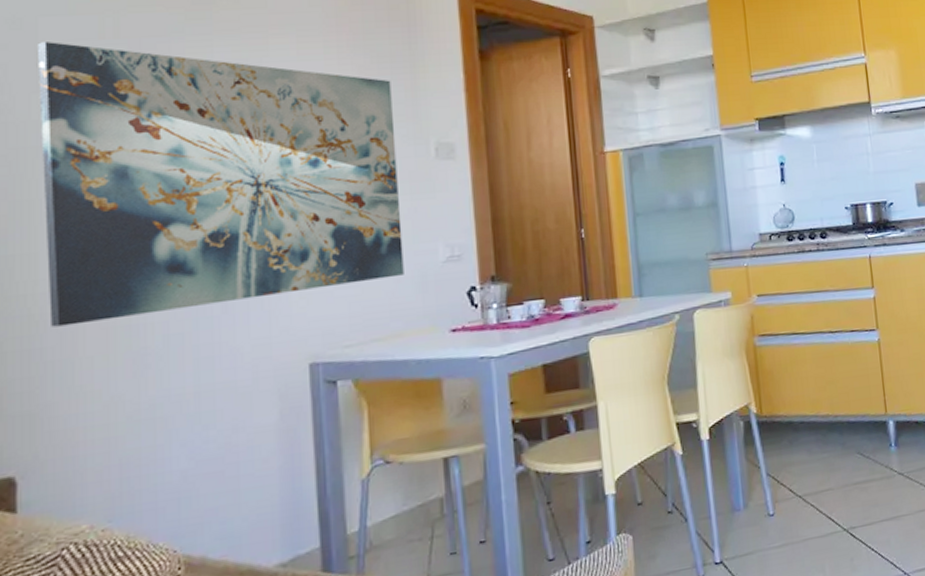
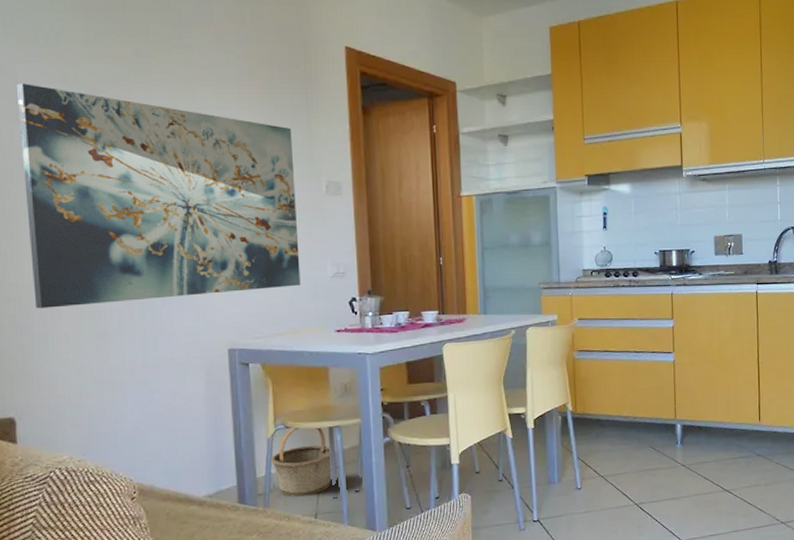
basket: none [366,459,449,557] -> present [270,426,333,497]

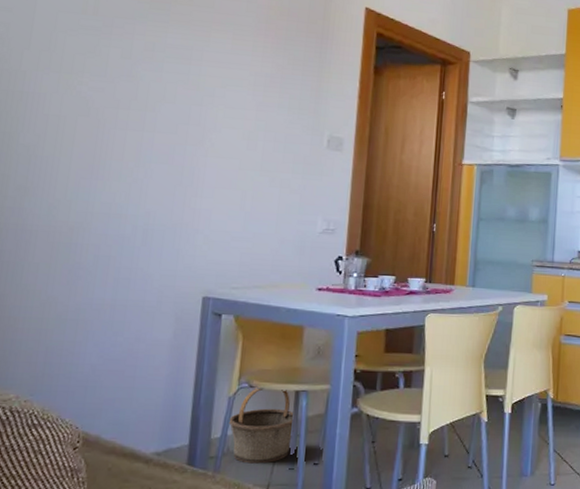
wall art: present [17,84,301,309] -> none [11,10,301,239]

